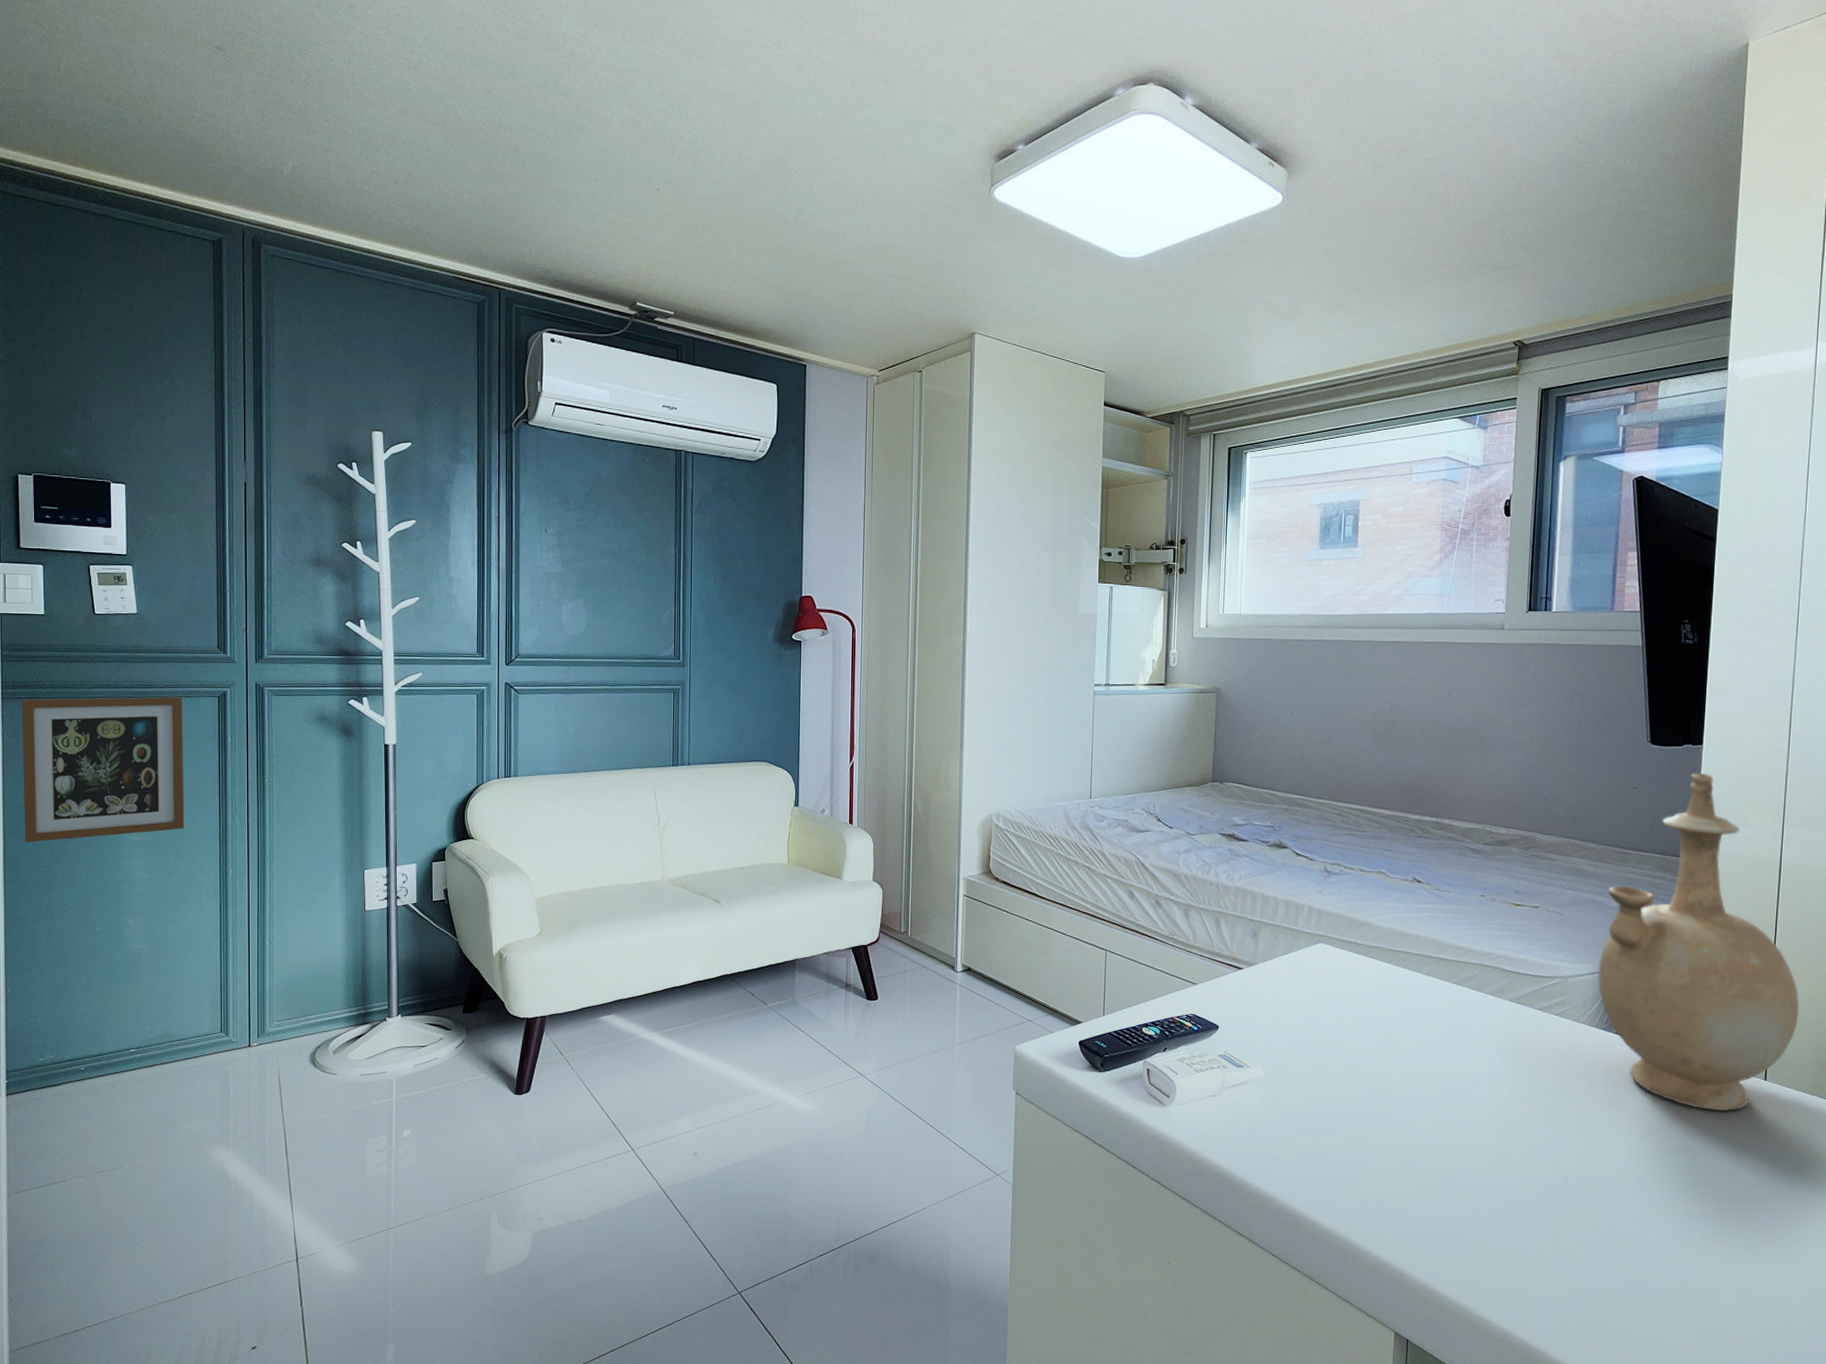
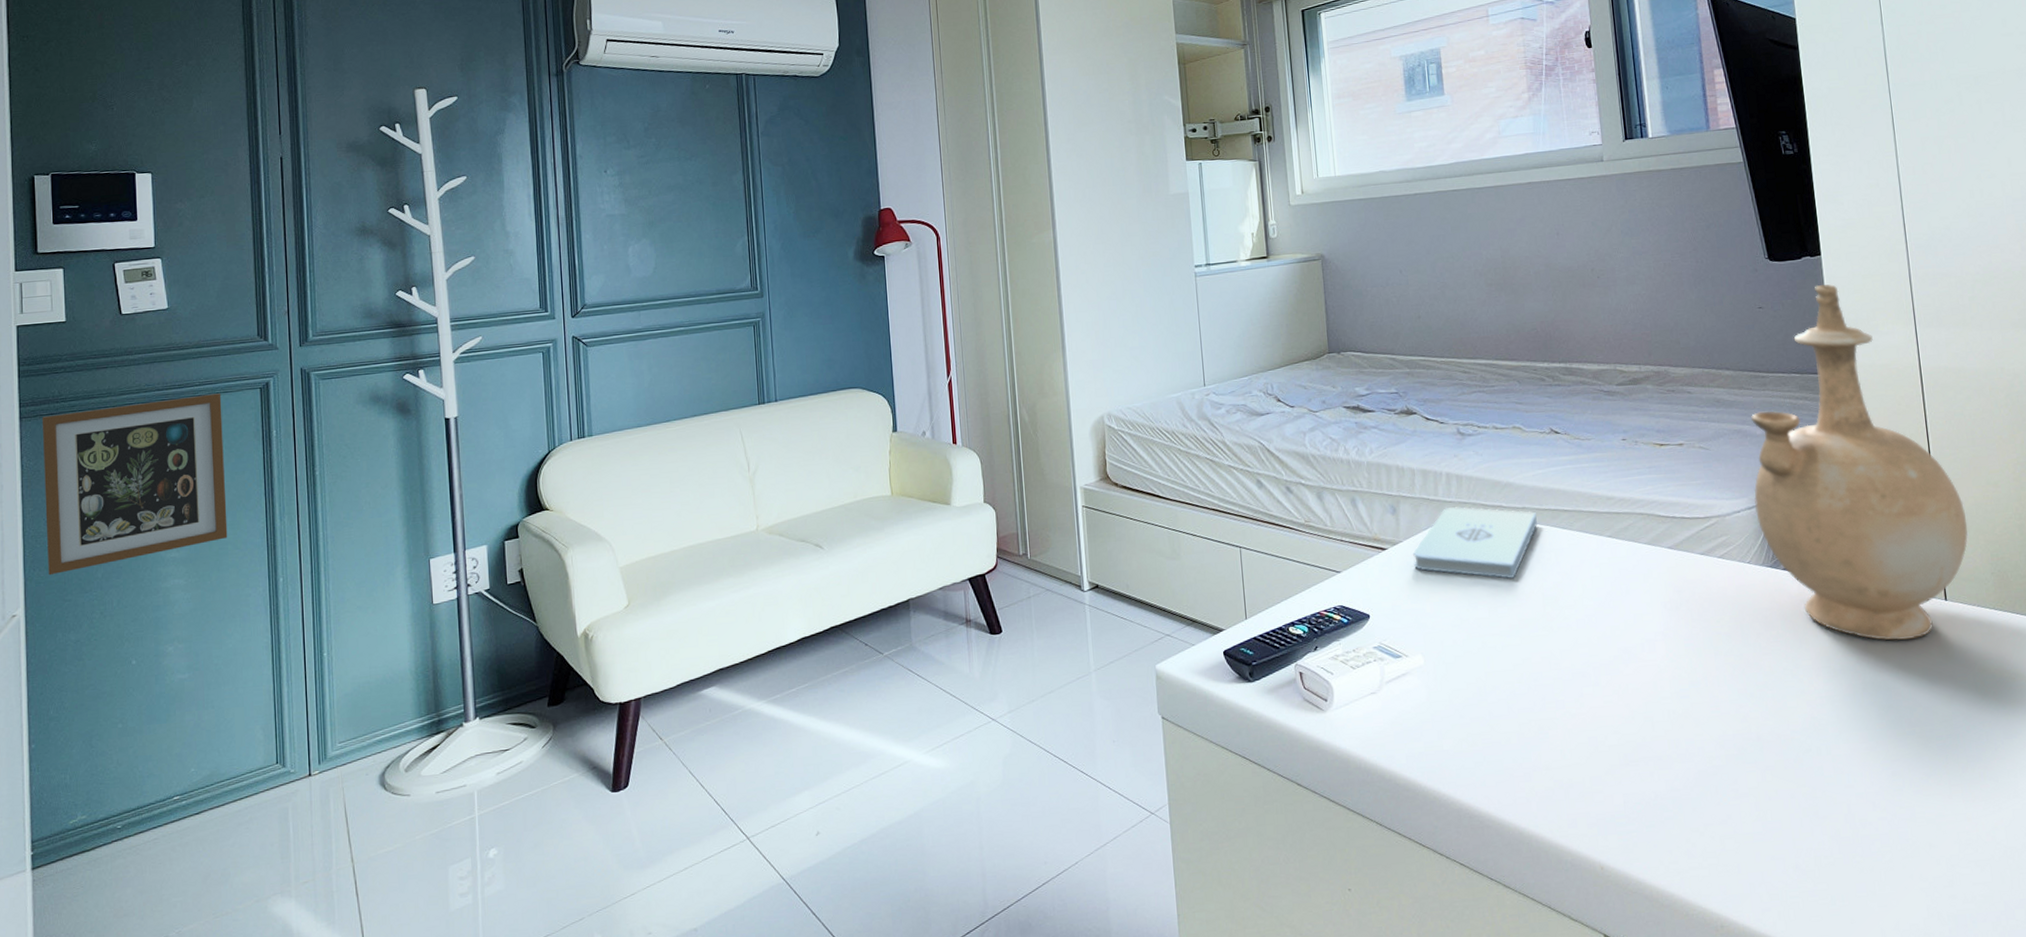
notepad: none [1266,938,1388,1010] -> present [1413,507,1537,579]

